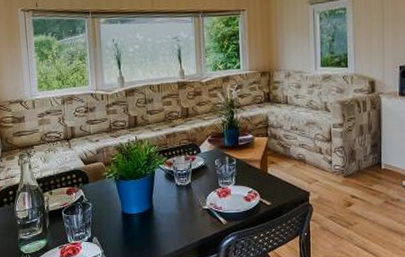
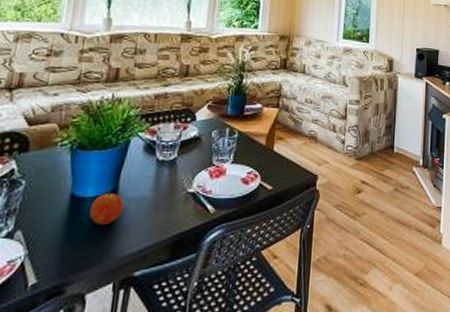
fruit: none [137,209,159,233] -> present [90,190,124,225]

